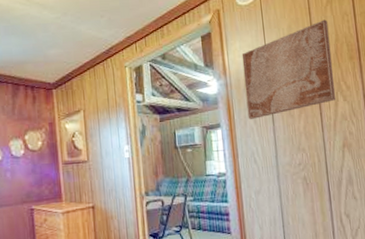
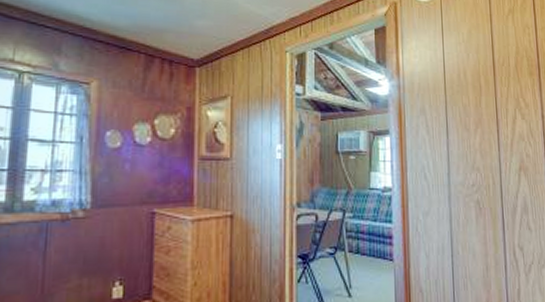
wall art: present [241,19,337,119] -> none [417,29,515,129]

